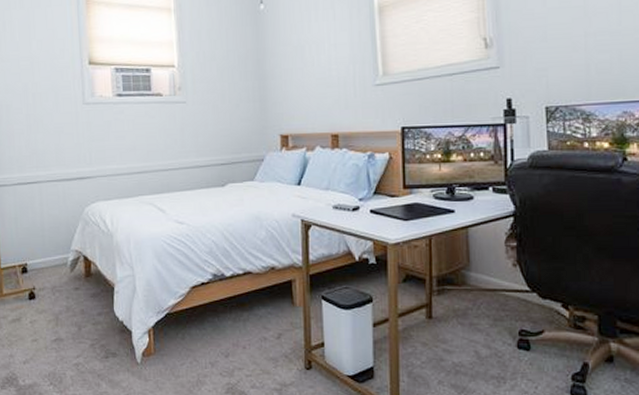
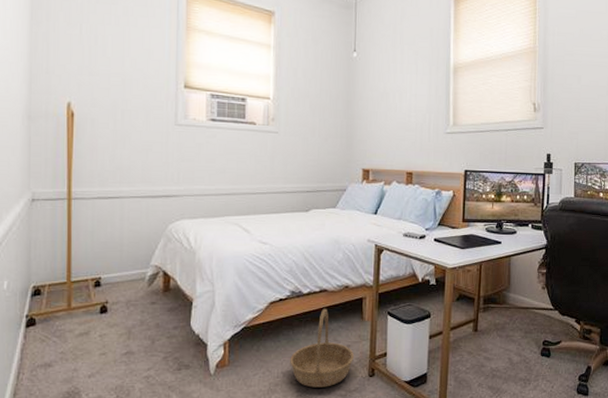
basket: none [217,292,288,380] -> present [290,308,355,388]

